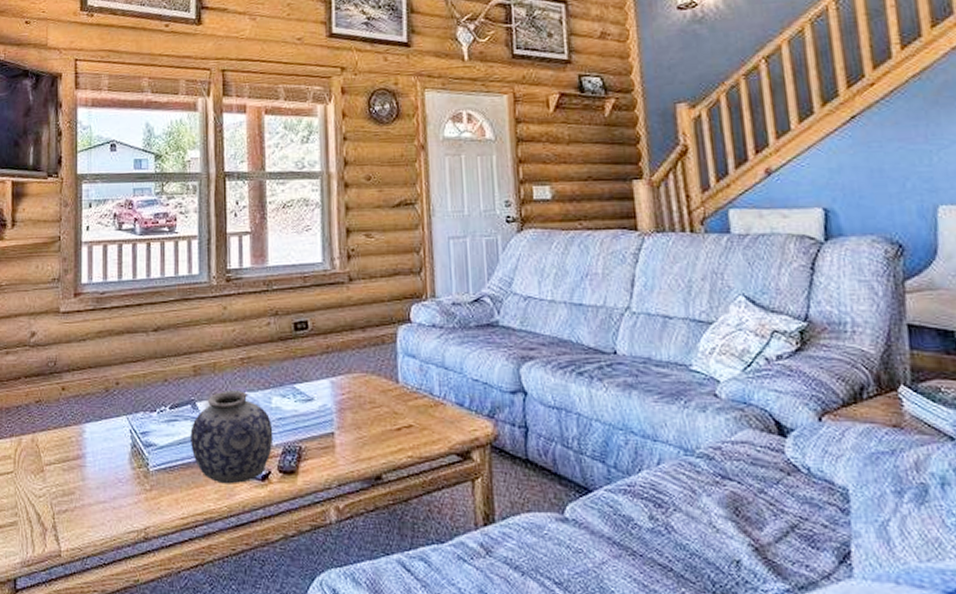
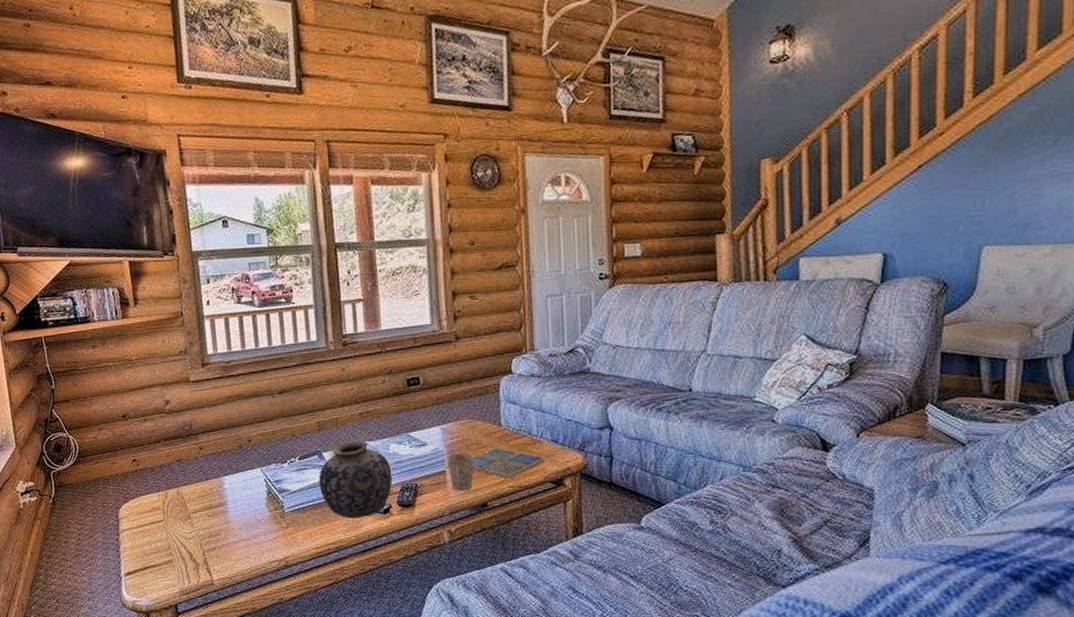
mug: none [336,412,367,459] -> present [447,453,474,491]
drink coaster: none [364,408,450,447] -> present [472,448,546,479]

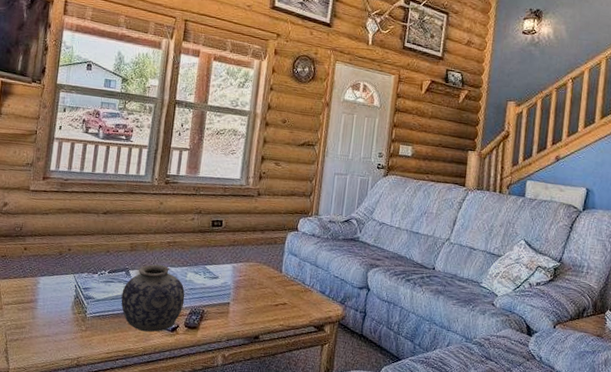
mug: present [447,453,474,491] -> none [232,289,255,323]
drink coaster: present [472,448,546,479] -> none [251,290,313,318]

